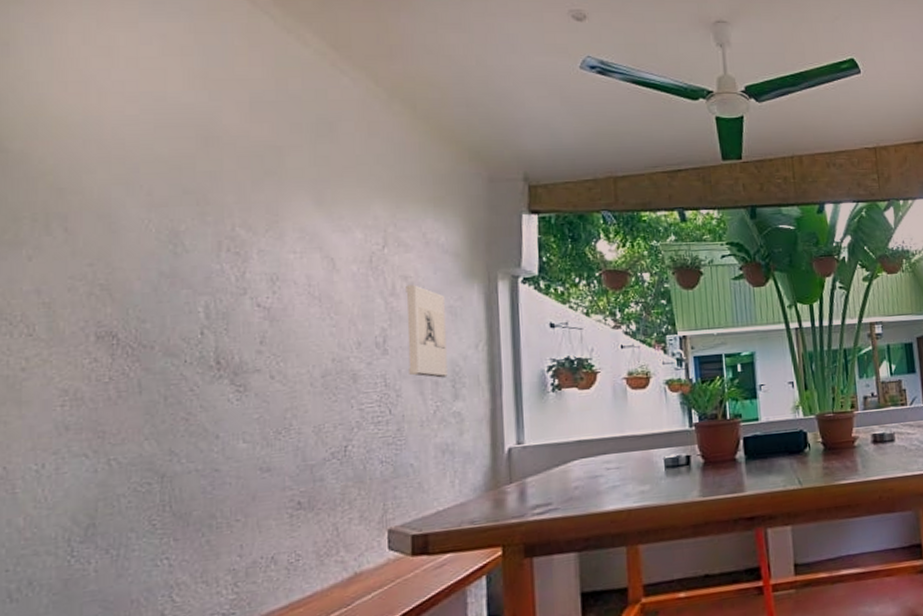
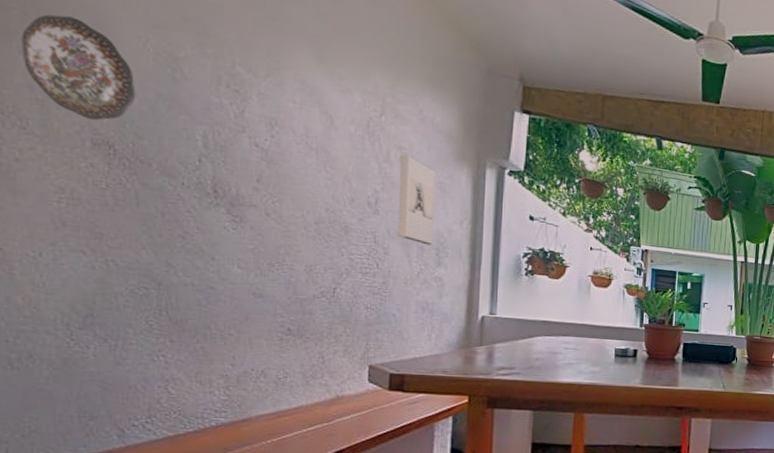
decorative plate: none [30,214,139,313] -> present [21,14,136,120]

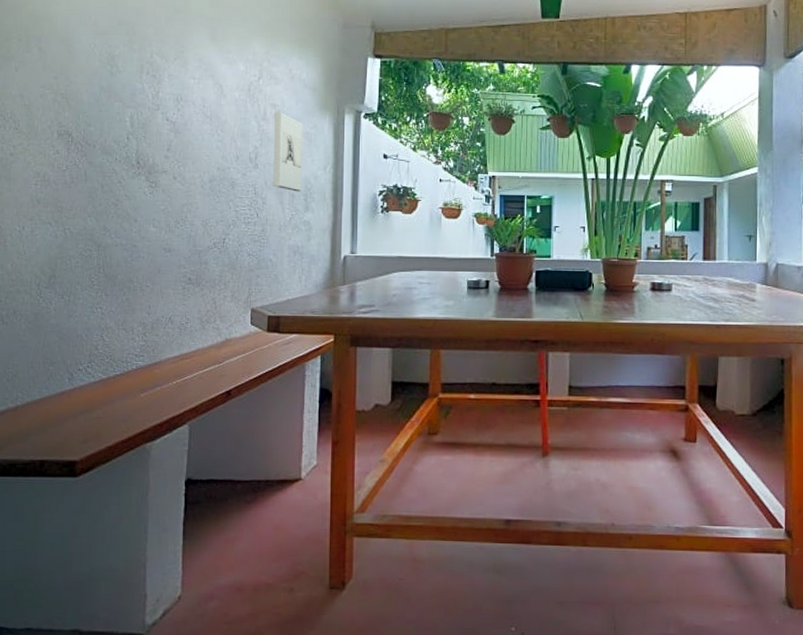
decorative plate: present [21,14,136,120] -> none [17,37,87,115]

